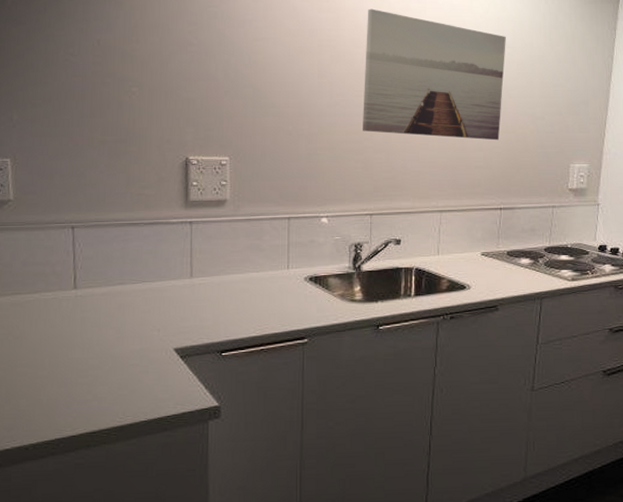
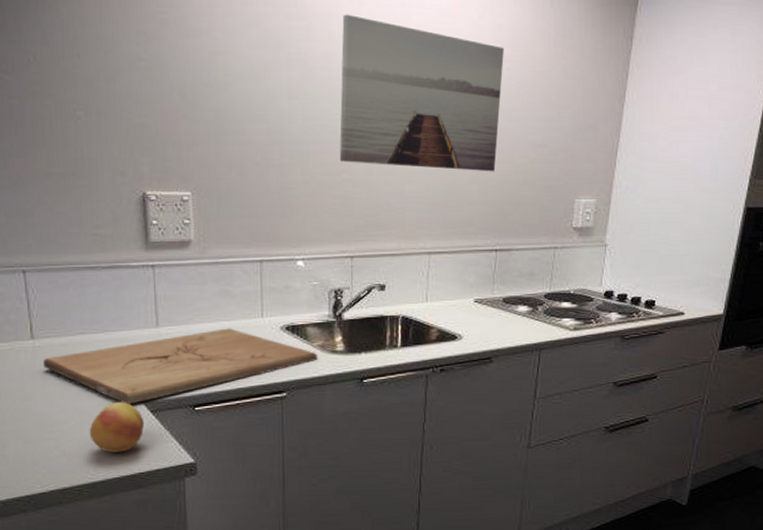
cutting board: none [83,279,338,350] -> present [43,328,318,404]
fruit: none [121,348,174,397] -> present [89,402,145,453]

